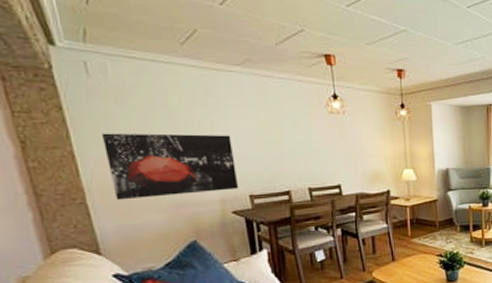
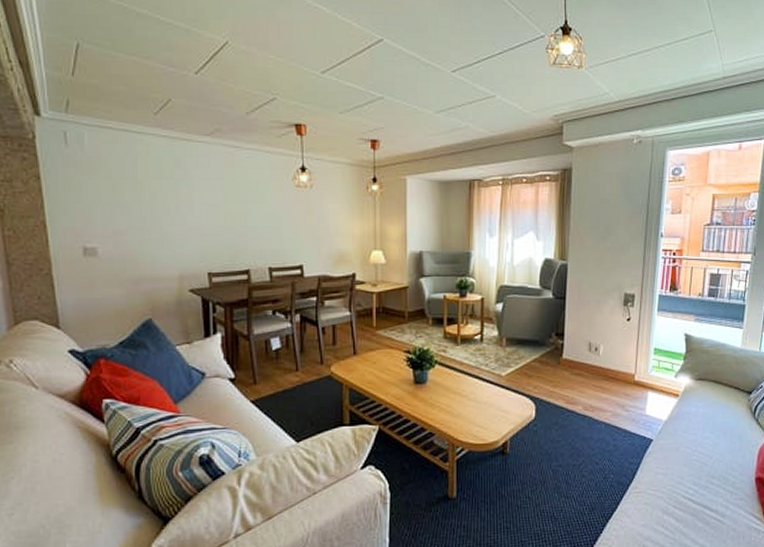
wall art: present [101,133,239,201] -> none [72,203,198,273]

